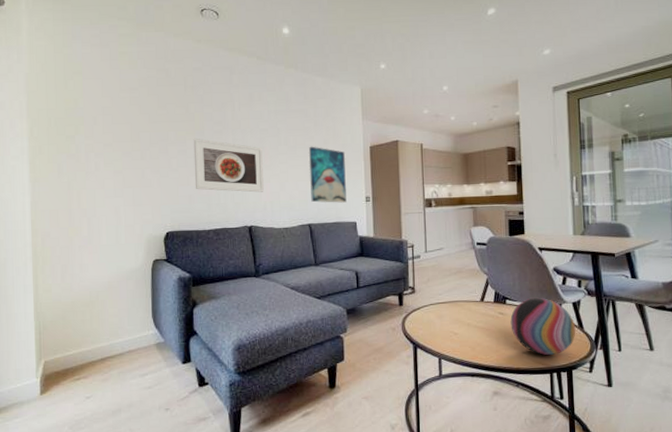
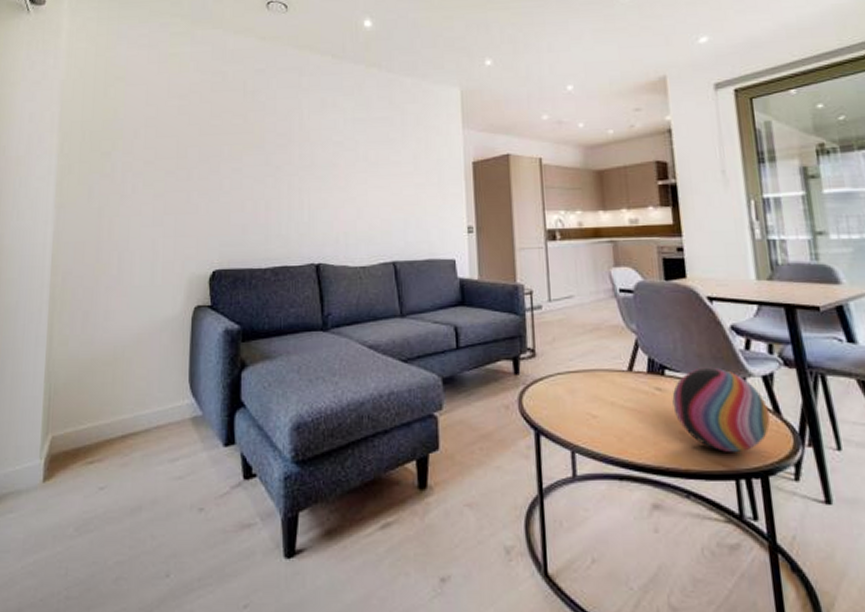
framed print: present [193,138,264,193] -> none [250,153,336,221]
wall art: present [309,146,347,203] -> none [394,162,442,235]

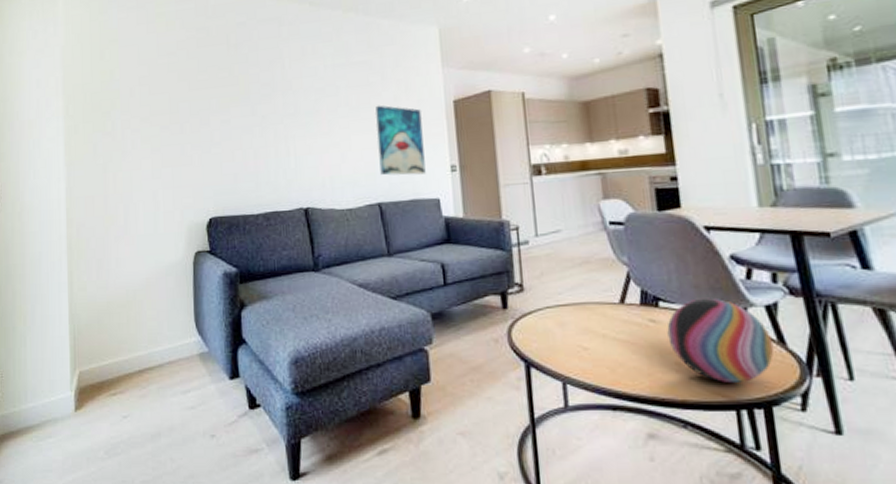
wall art: none [394,162,442,235] -> present [376,105,426,176]

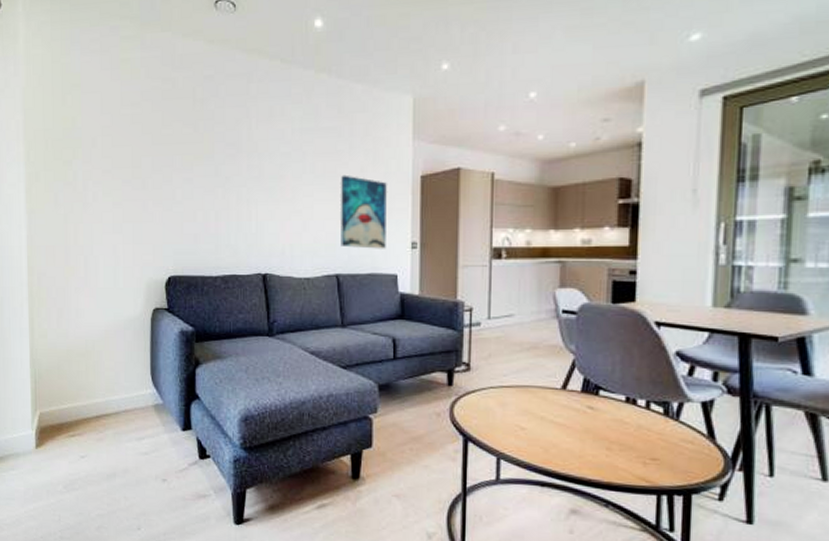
decorative ball: present [667,298,774,382] -> none [603,390,704,471]

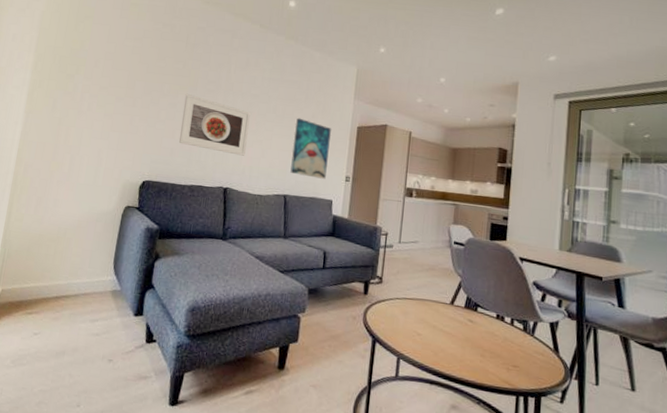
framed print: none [201,163,283,232] -> present [179,93,251,156]

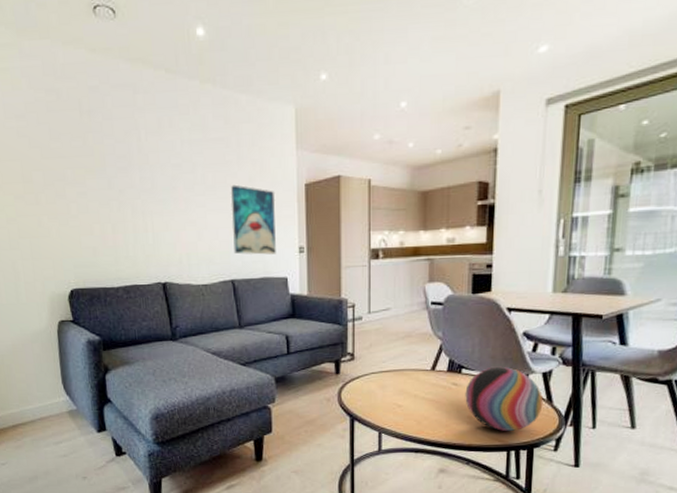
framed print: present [179,93,251,156] -> none [94,177,179,243]
decorative ball: none [479,310,551,376] -> present [465,366,544,431]

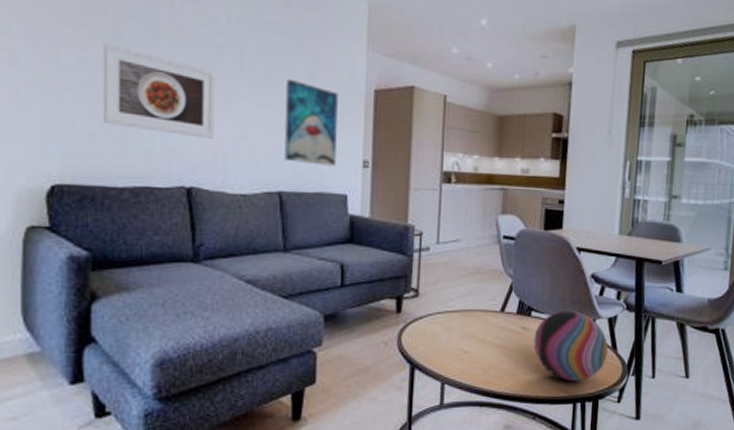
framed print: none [94,177,179,243] -> present [102,42,215,139]

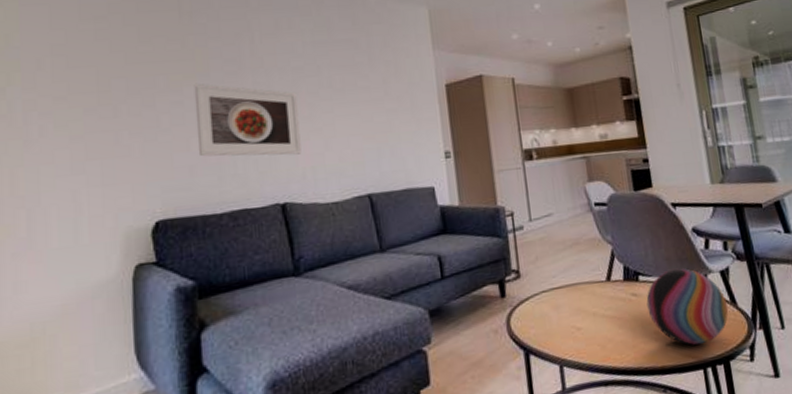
wall art: present [284,78,338,166] -> none [363,87,419,164]

